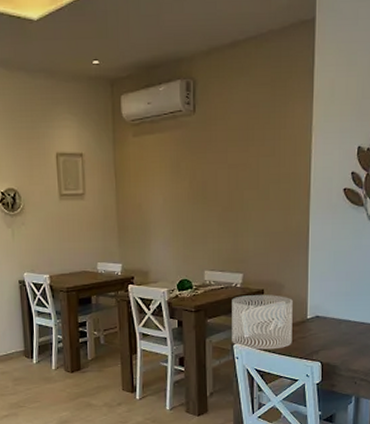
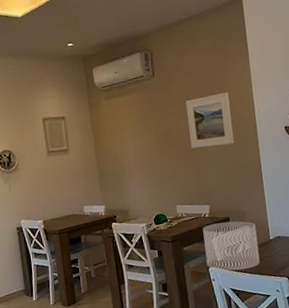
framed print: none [229,139,282,205] -> present [185,92,234,148]

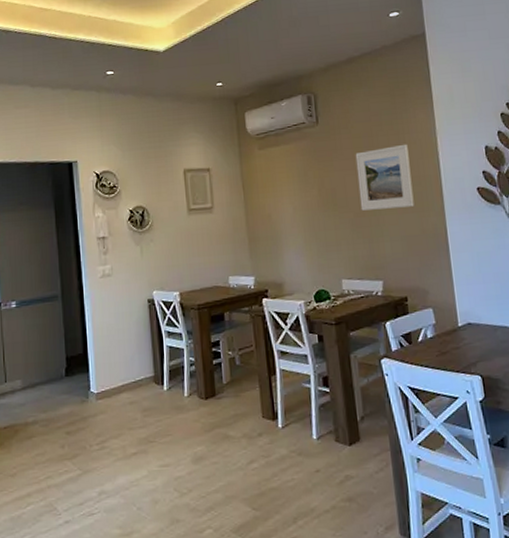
decorative bowl: present [203,221,260,271] -> none [374,302,446,364]

